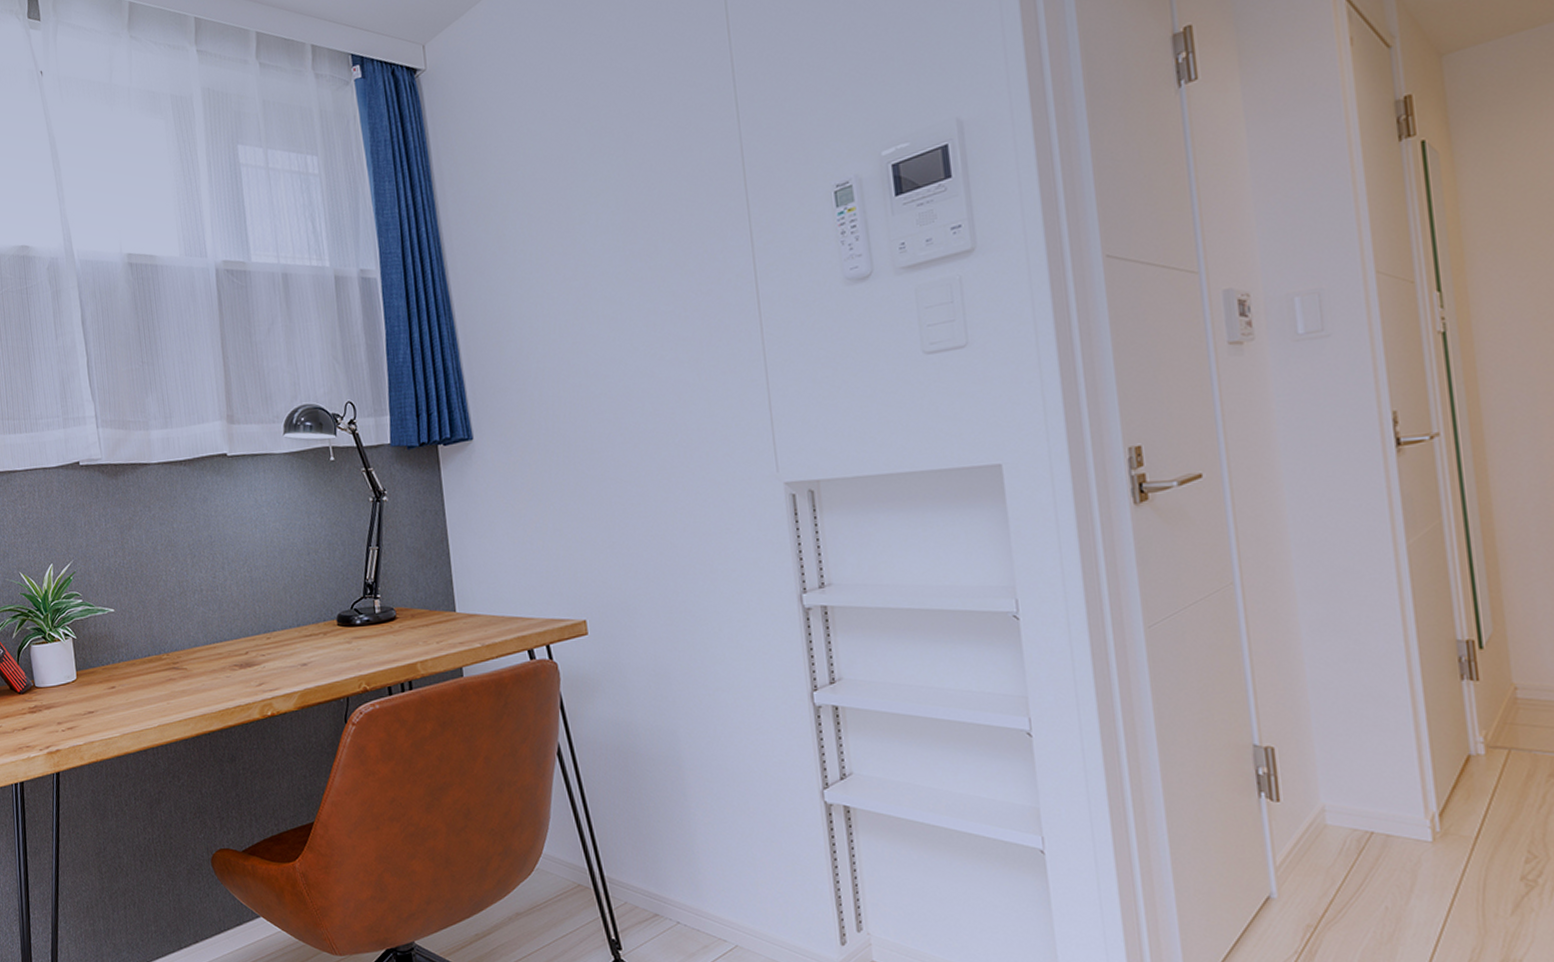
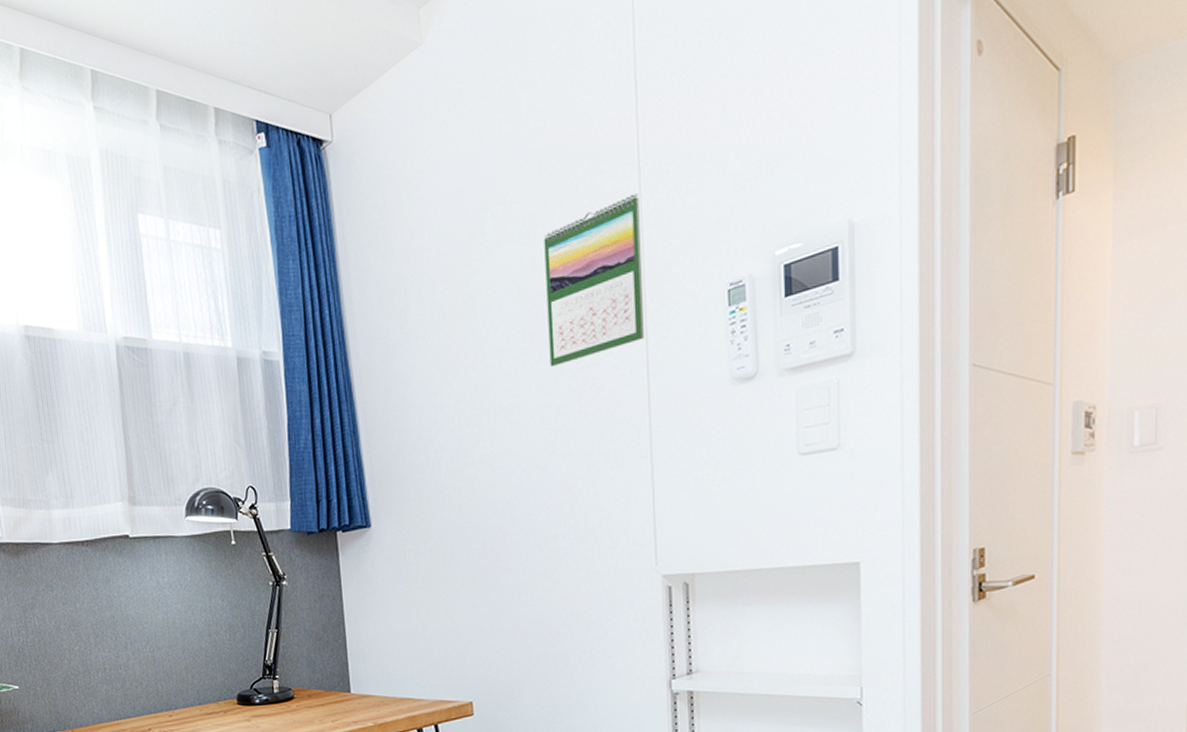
calendar: none [640,103,749,274] -> present [544,193,644,366]

